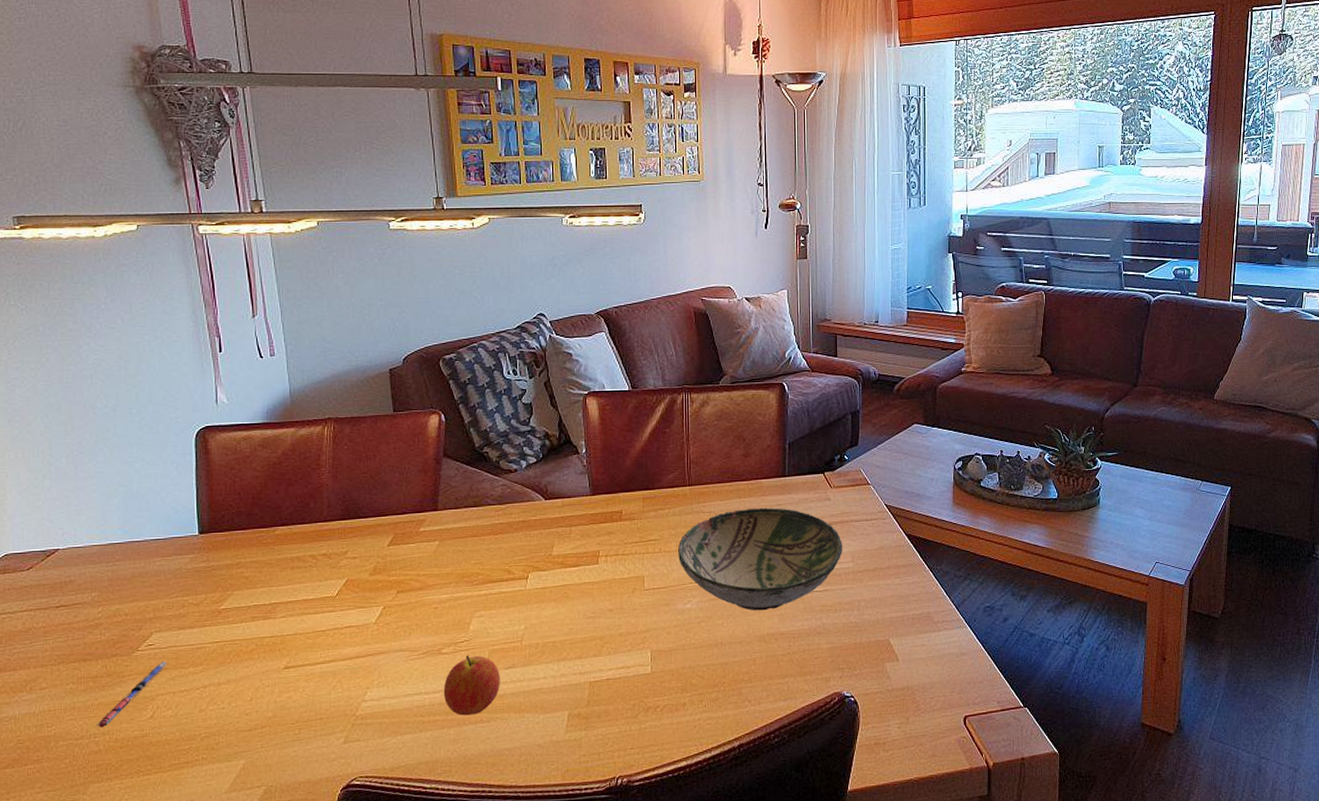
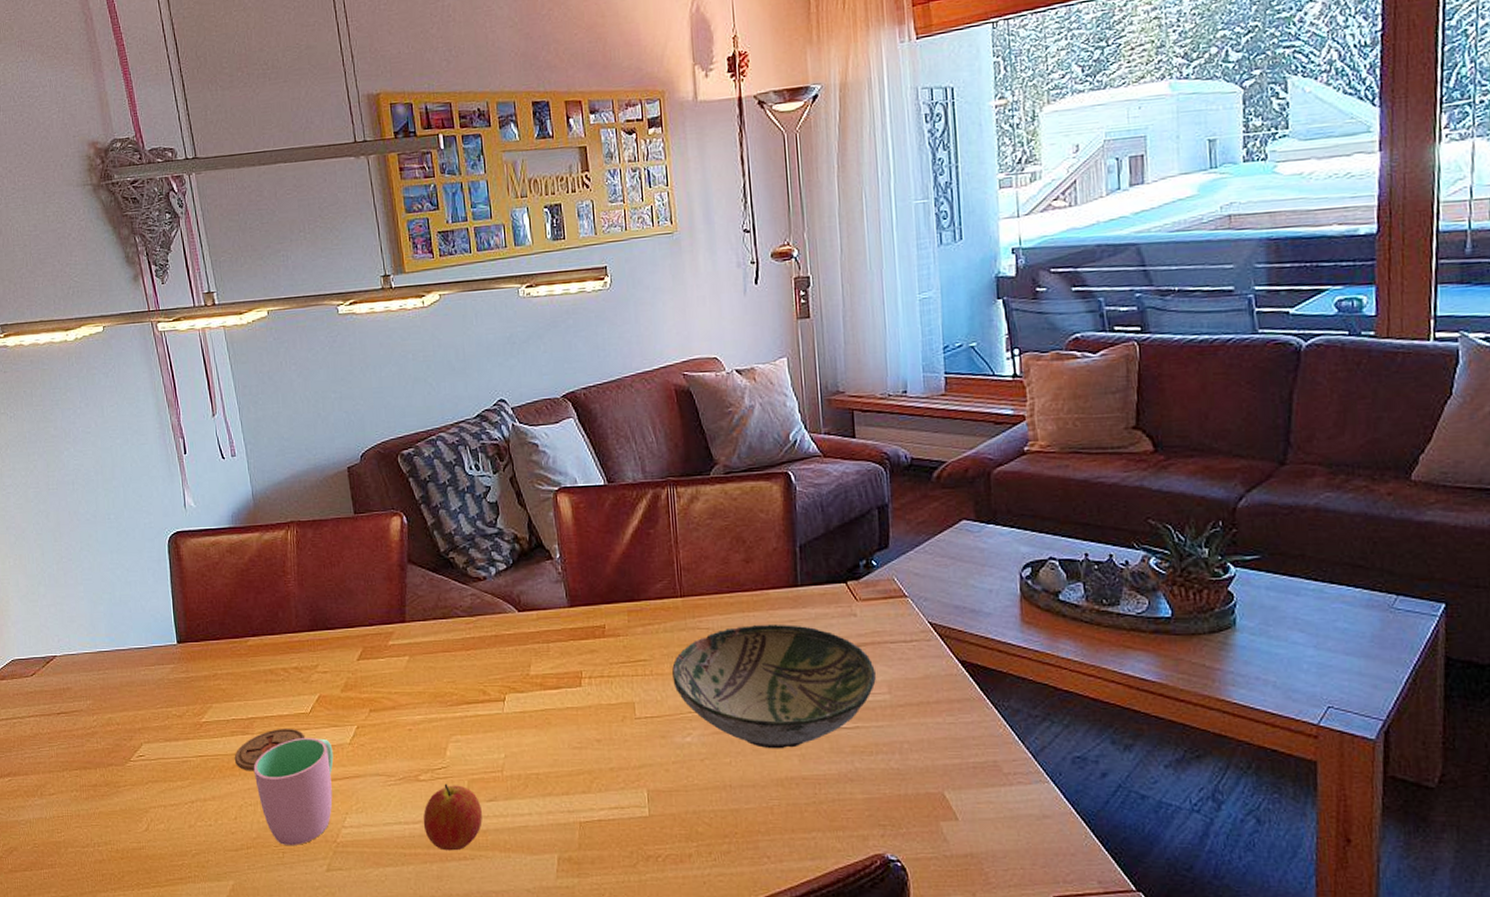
pen: present [96,661,169,728] -> none [98,773,159,838]
coaster: none [253,612,330,654] -> present [234,729,306,771]
cup: none [273,619,358,722] -> present [253,737,334,845]

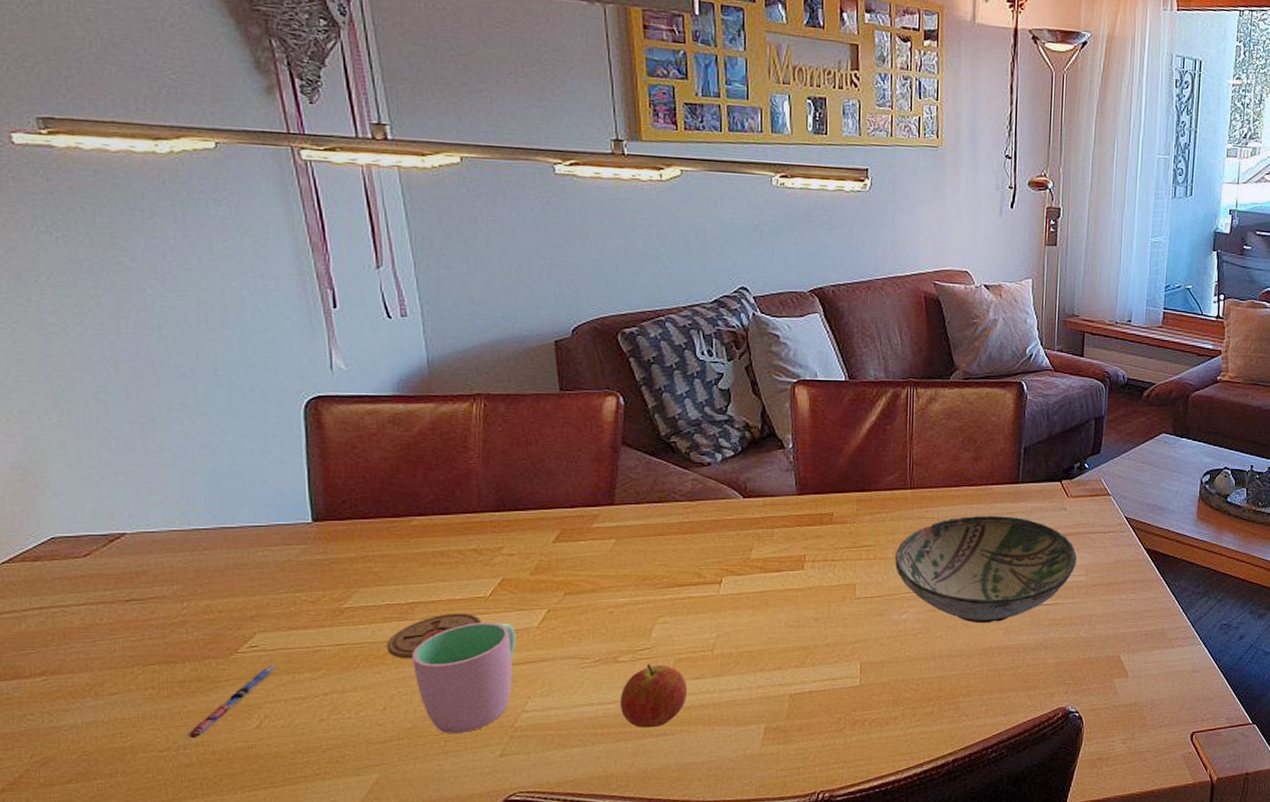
pen: none [98,773,159,838] -> present [185,665,278,739]

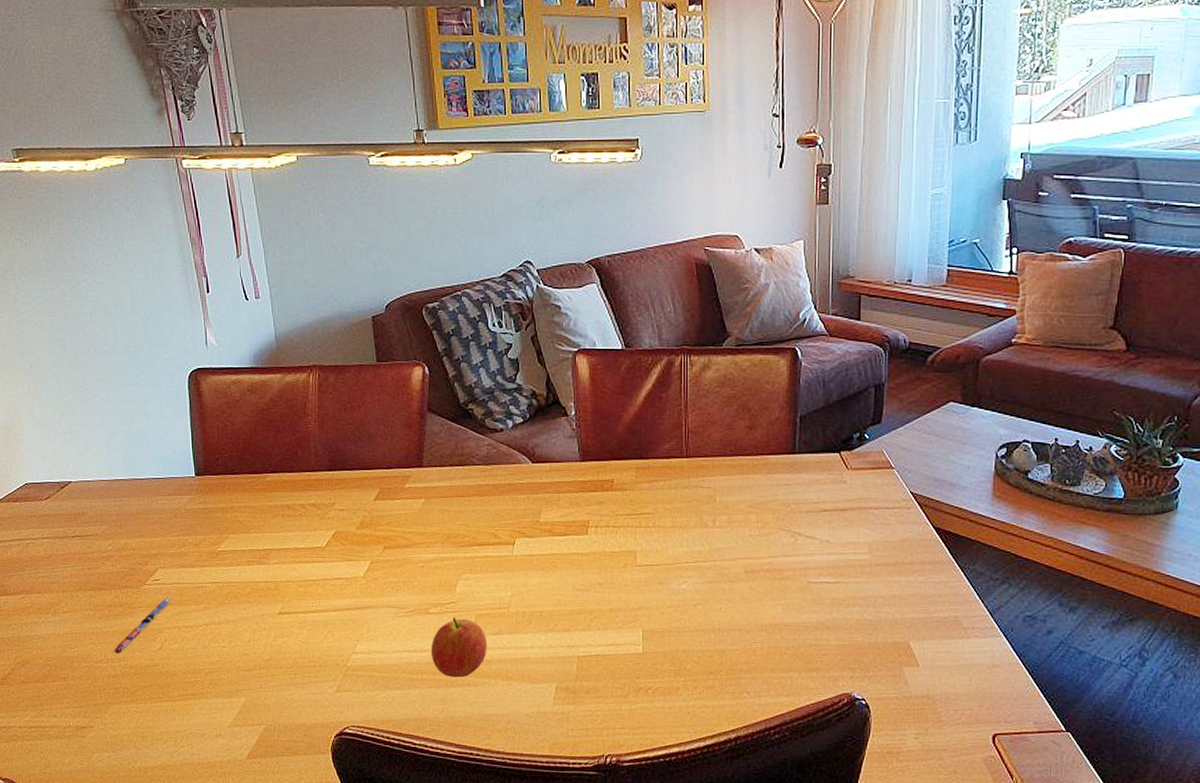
coaster: present [386,613,482,659] -> none [249,560,320,599]
cup: present [411,621,516,733] -> none [268,569,347,668]
bowl: present [895,515,1077,624] -> none [674,486,859,599]

